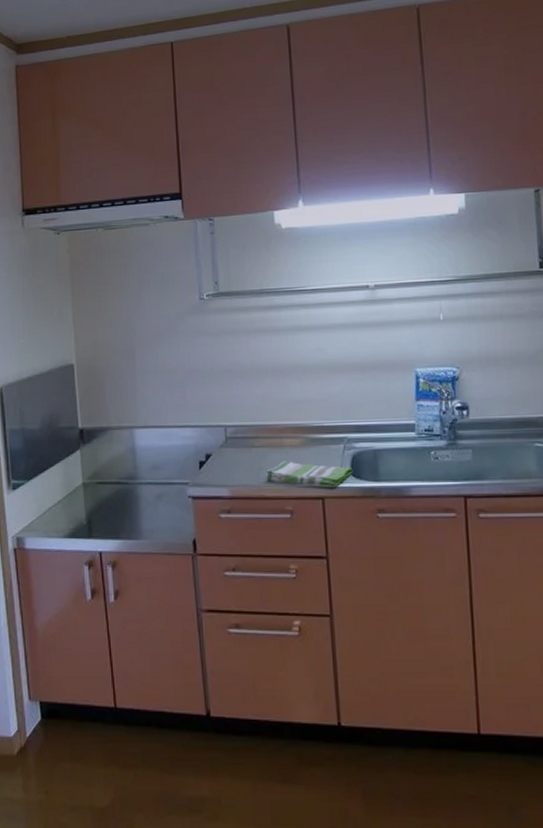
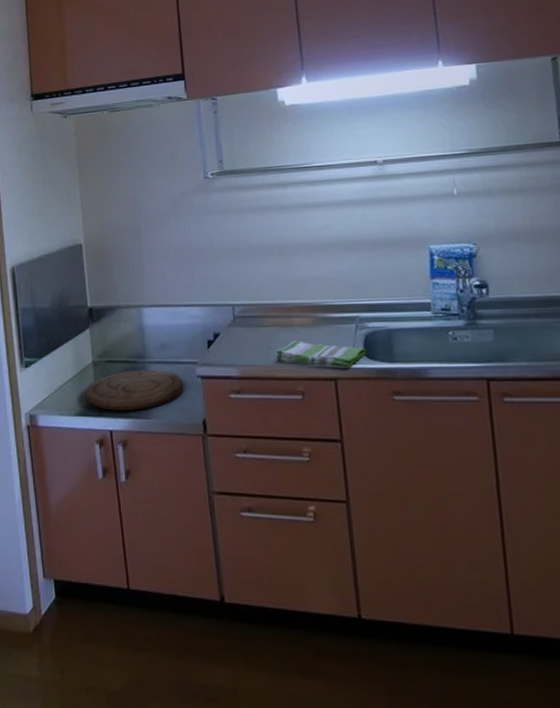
cutting board: none [75,490,175,532] -> present [85,369,184,411]

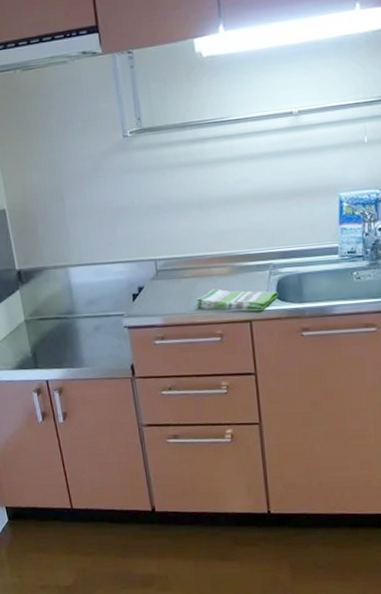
cutting board: present [85,369,184,411] -> none [20,323,112,363]

